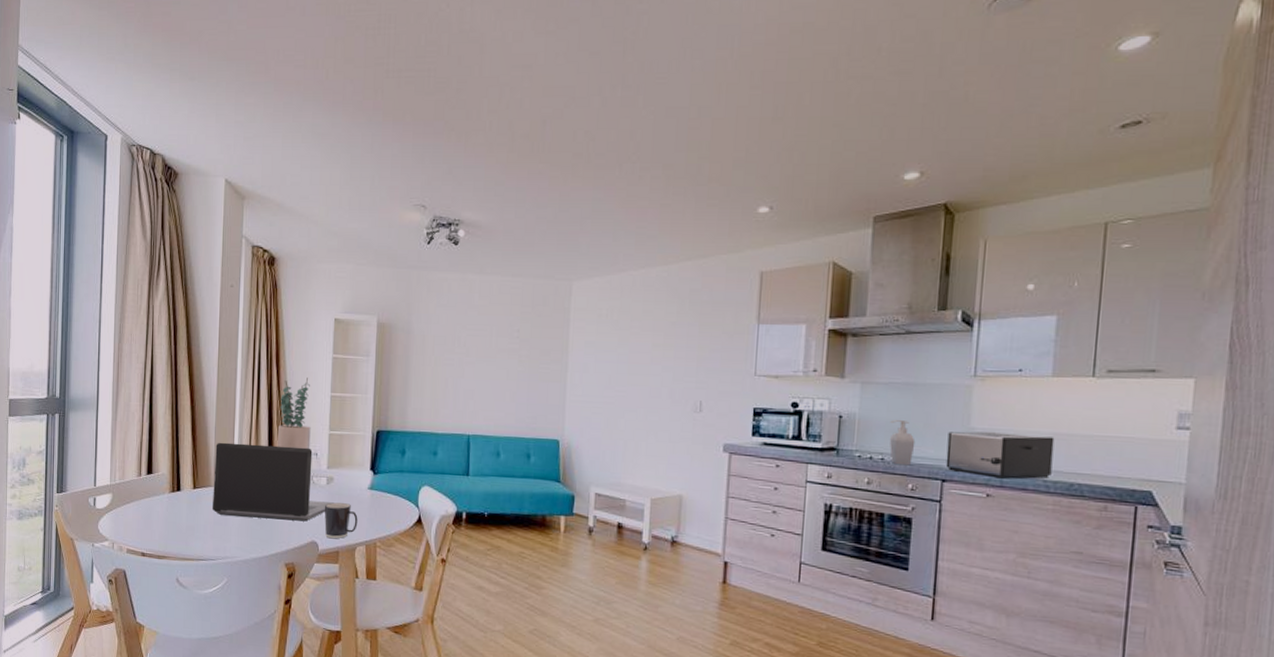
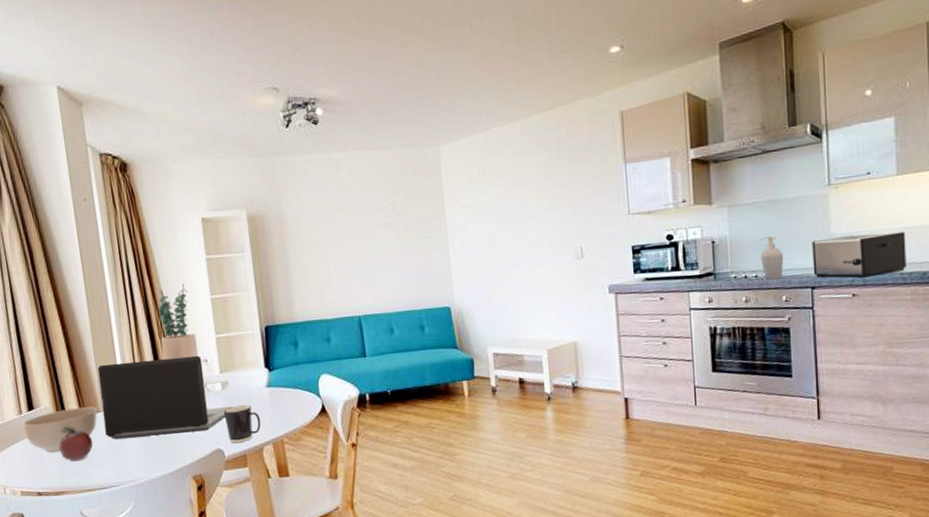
bowl: none [139,478,209,518] -> present [22,407,98,453]
fruit: none [168,494,200,529] -> present [57,425,94,461]

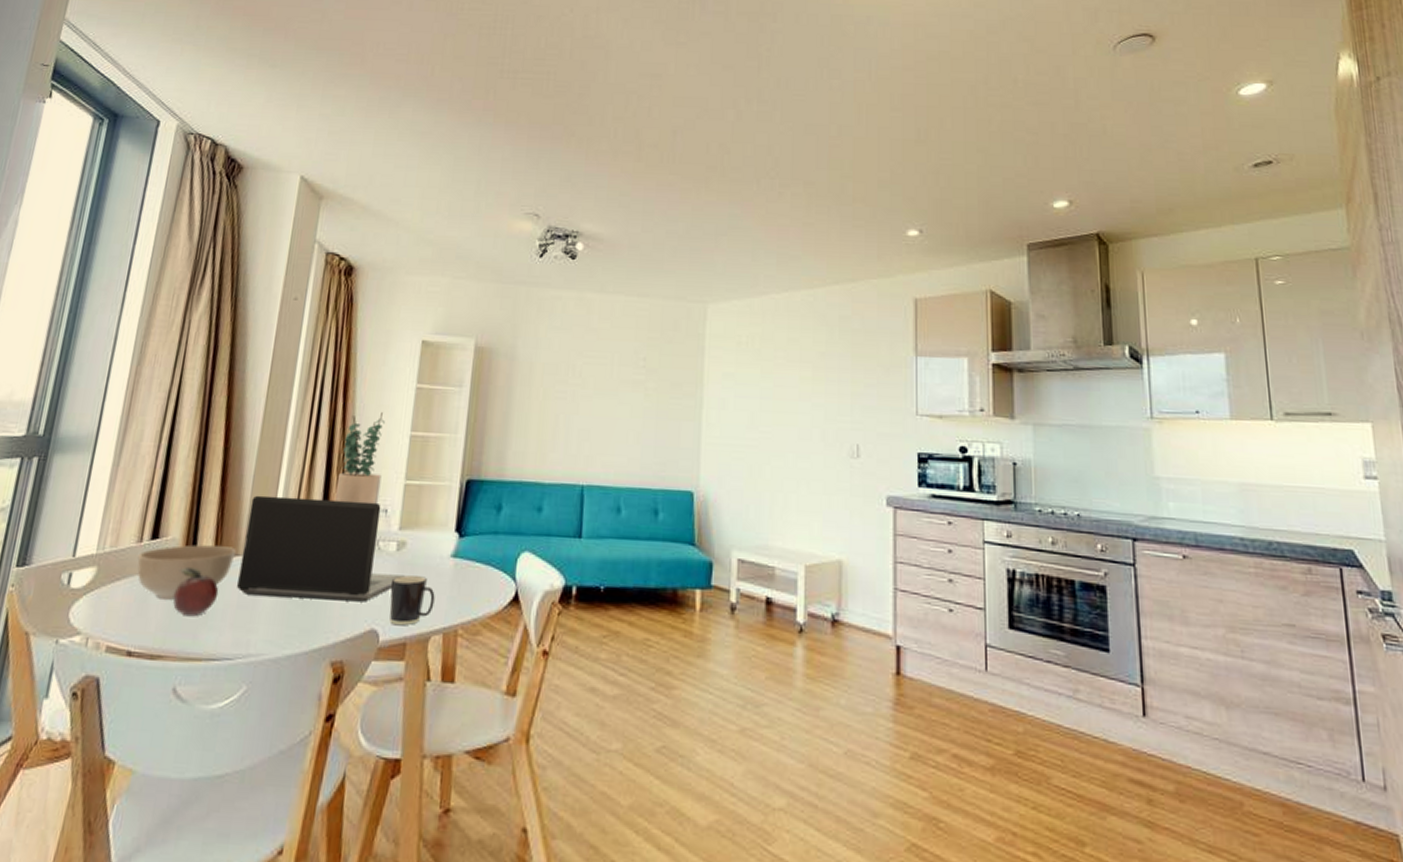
soap bottle: present [759,236,784,280] -> none [1069,468,1099,522]
toaster: present [812,231,906,279] -> none [1132,481,1247,538]

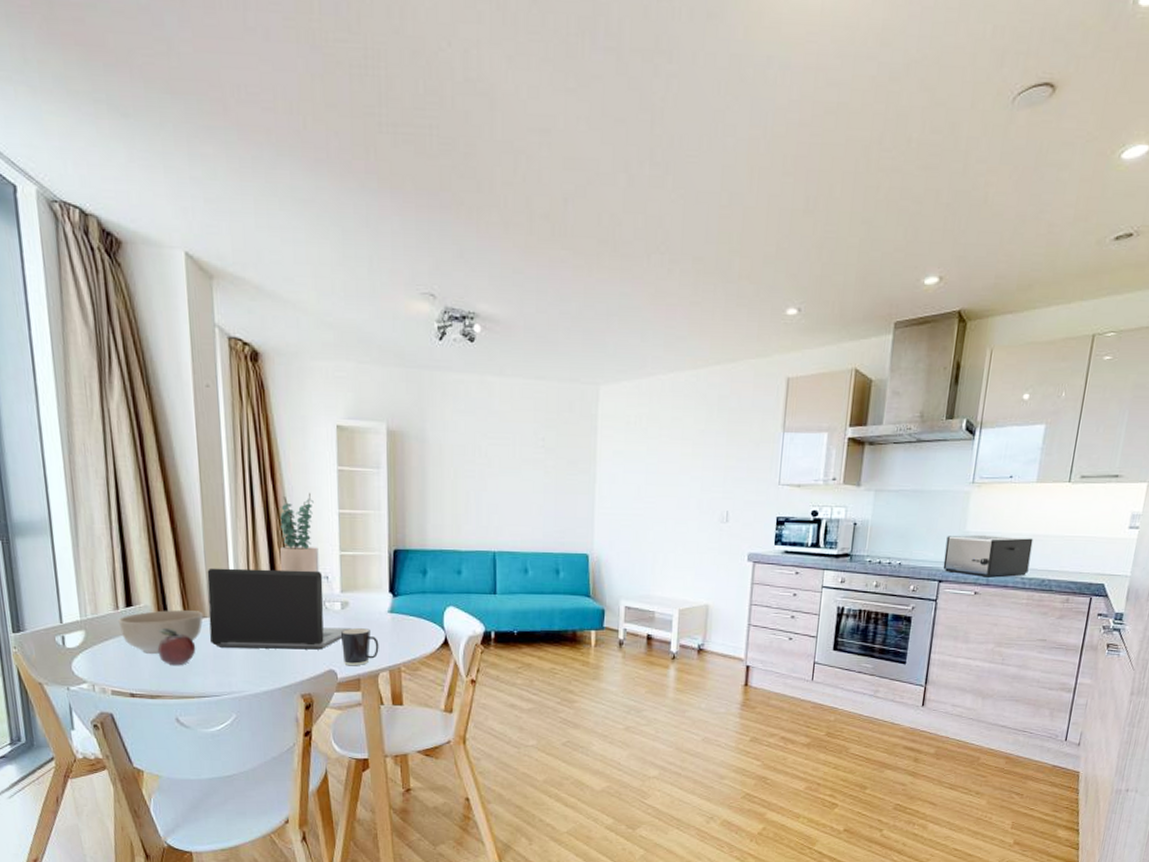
toaster: none [1132,481,1247,538] -> present [943,535,1034,578]

